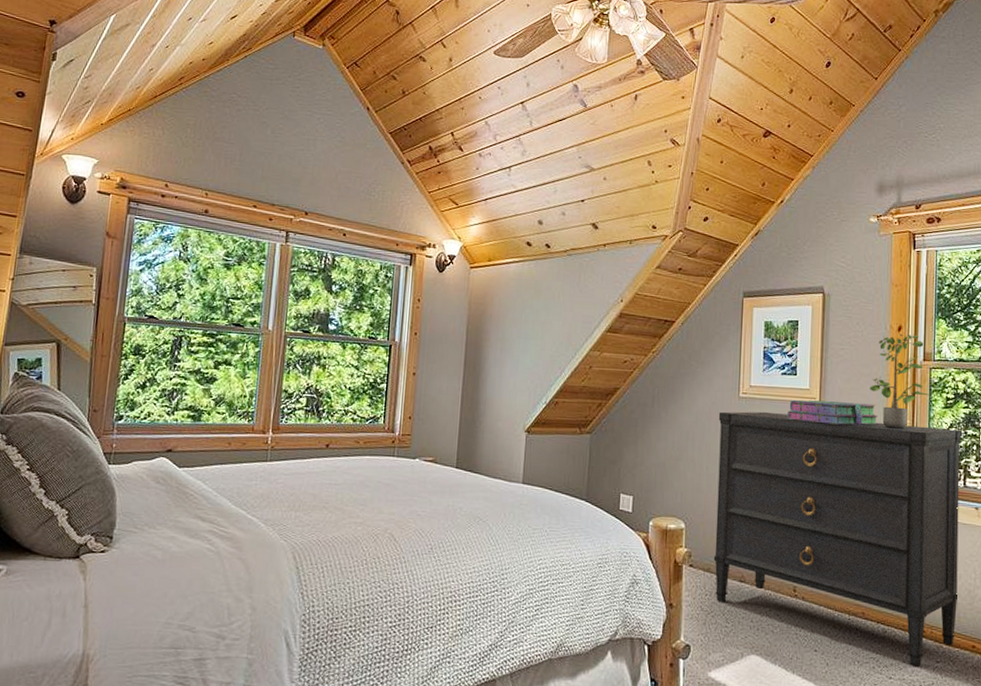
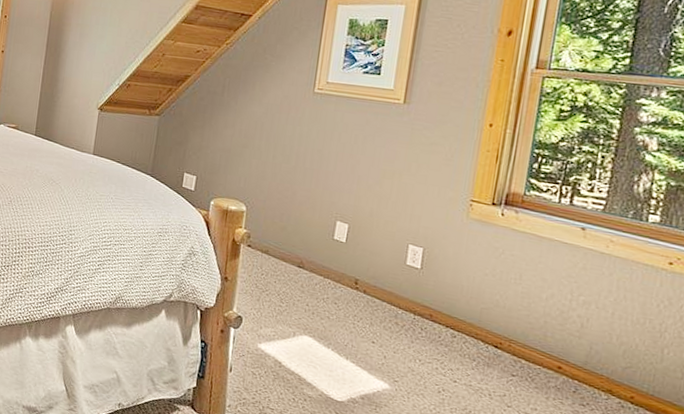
dresser: present [713,411,962,666] -> none [272,105,575,376]
stack of books: present [786,399,877,426] -> none [364,99,471,131]
potted plant: present [870,333,930,429] -> none [465,38,540,138]

